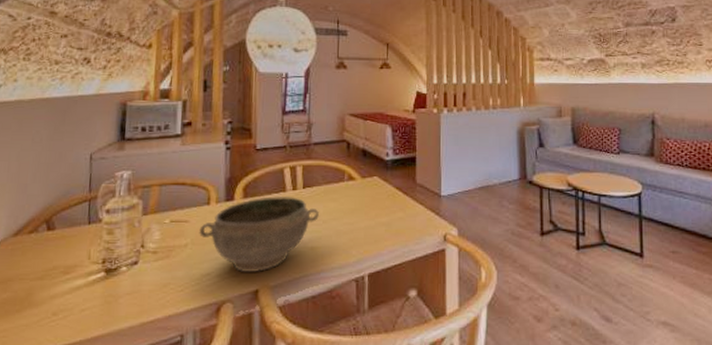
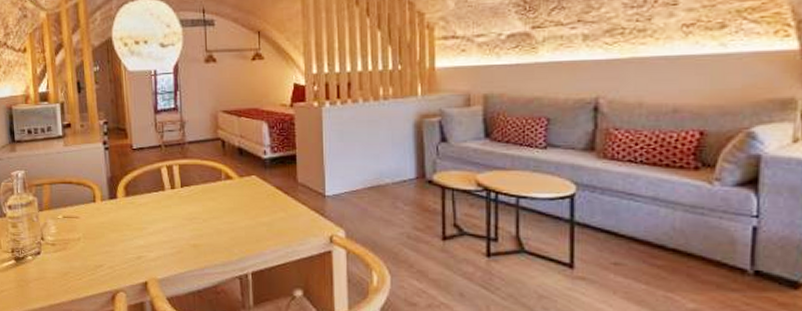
bowl: present [199,196,320,272] -> none [89,195,200,266]

